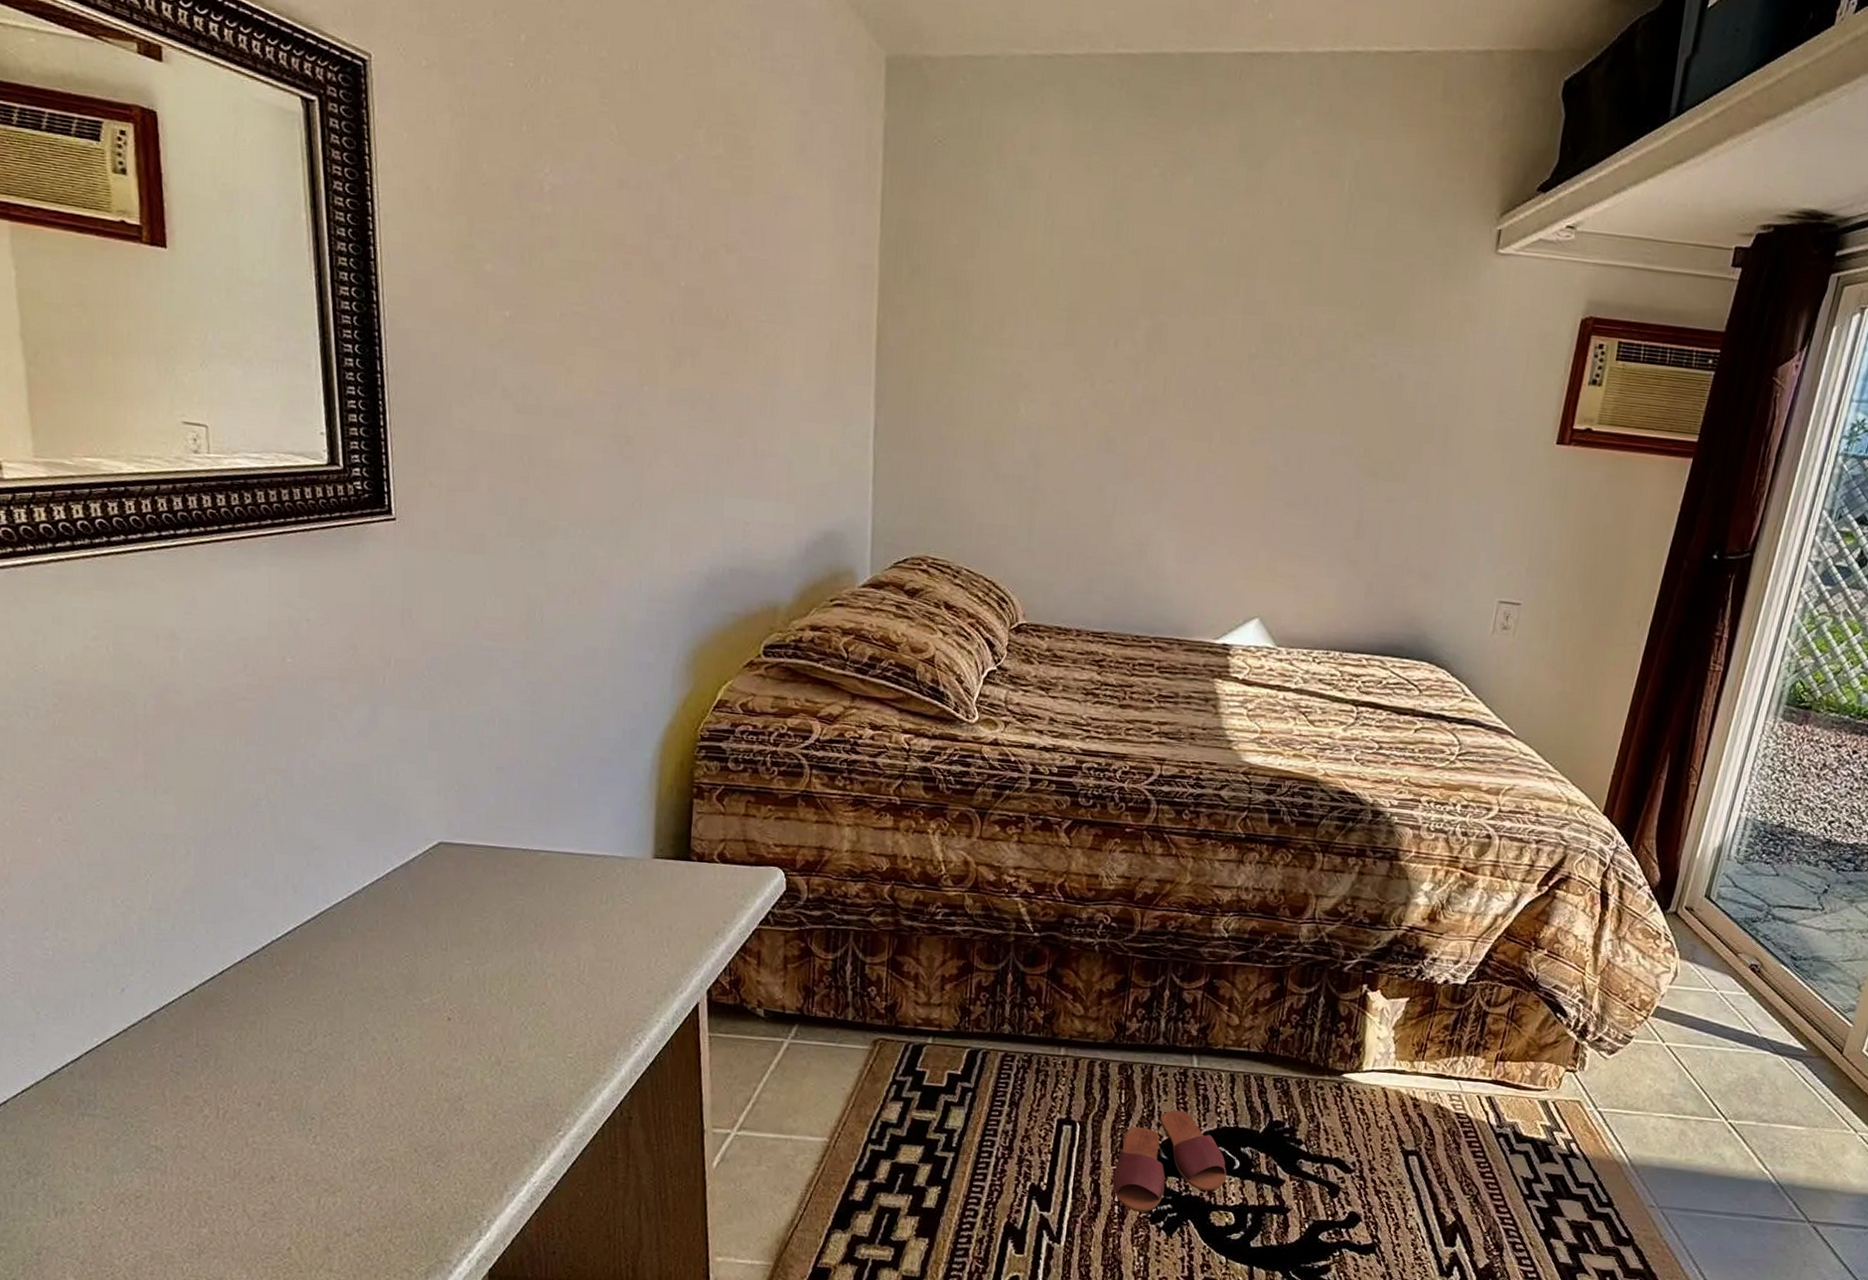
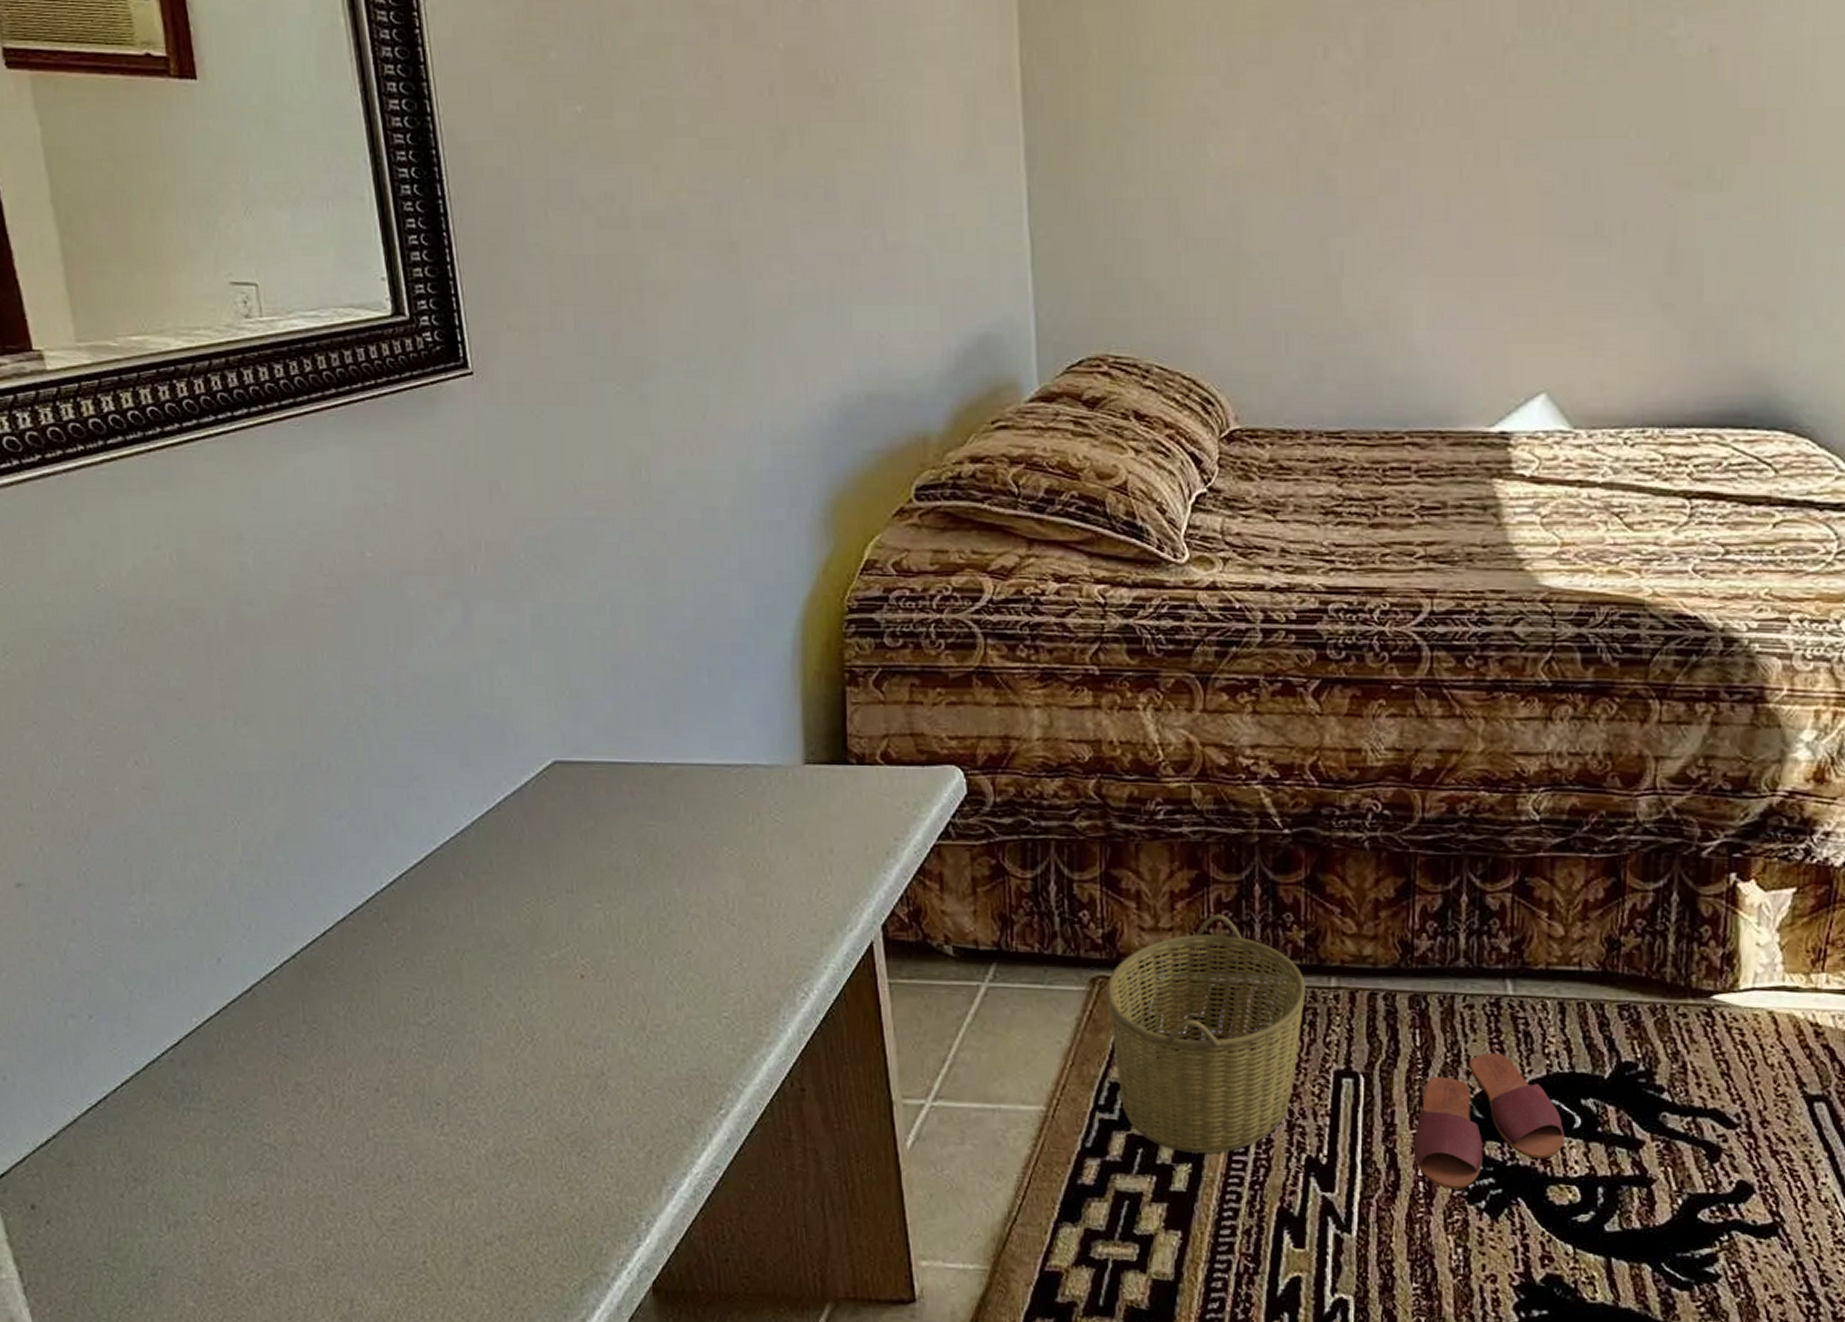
basket: none [884,994,1041,1180] -> present [1106,913,1305,1154]

